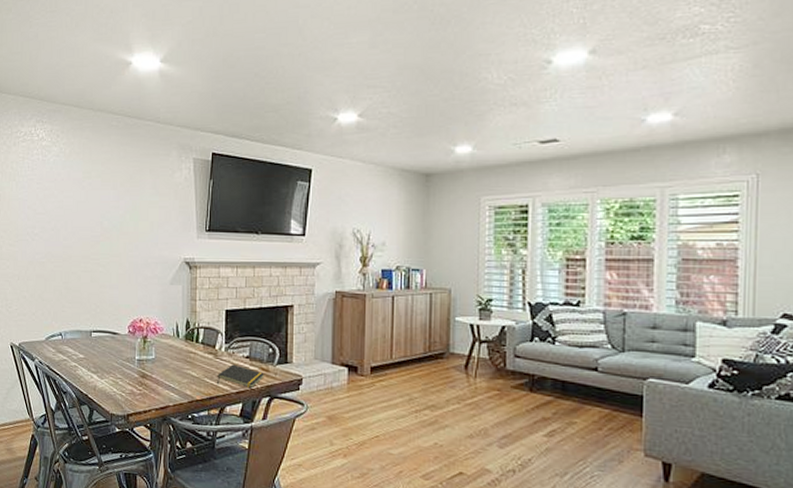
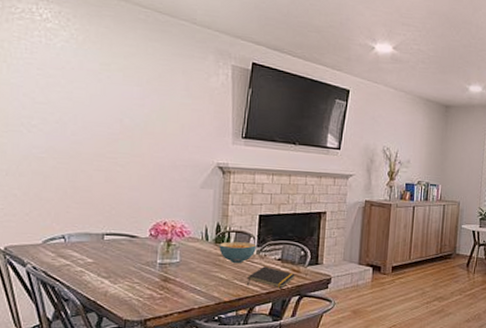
cereal bowl: none [189,338,224,360] -> present [219,241,257,263]

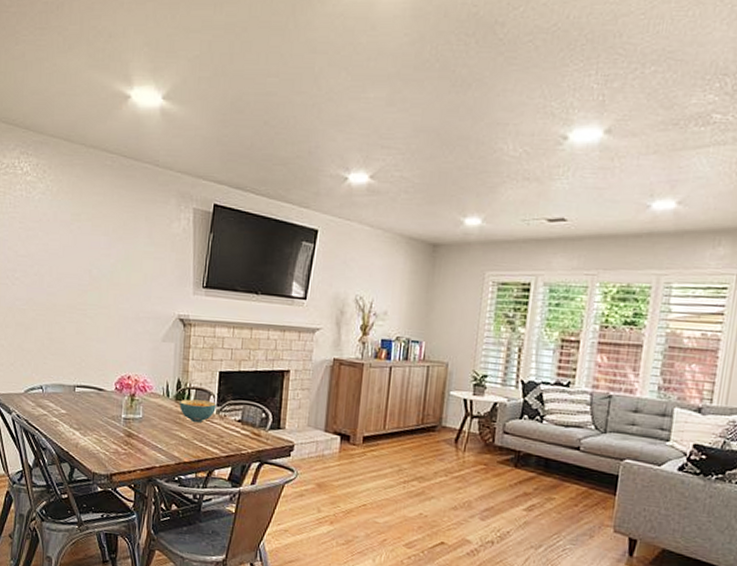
notepad: present [247,266,295,289] -> none [207,427,255,453]

